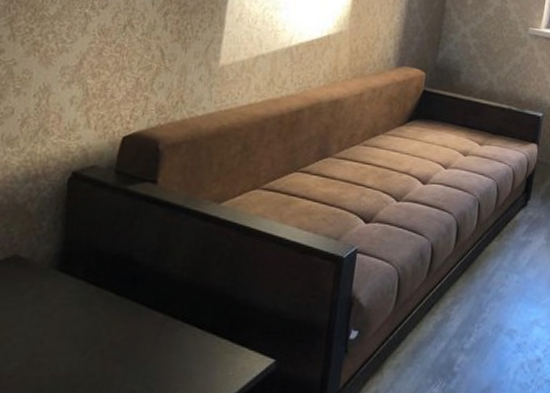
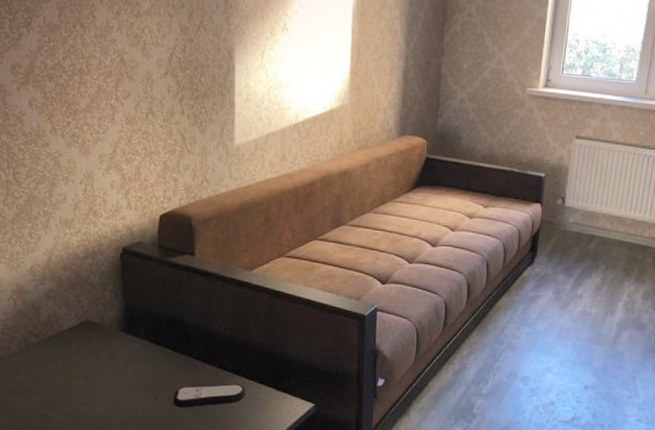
remote control: none [105,334,197,364] -> present [172,383,246,408]

